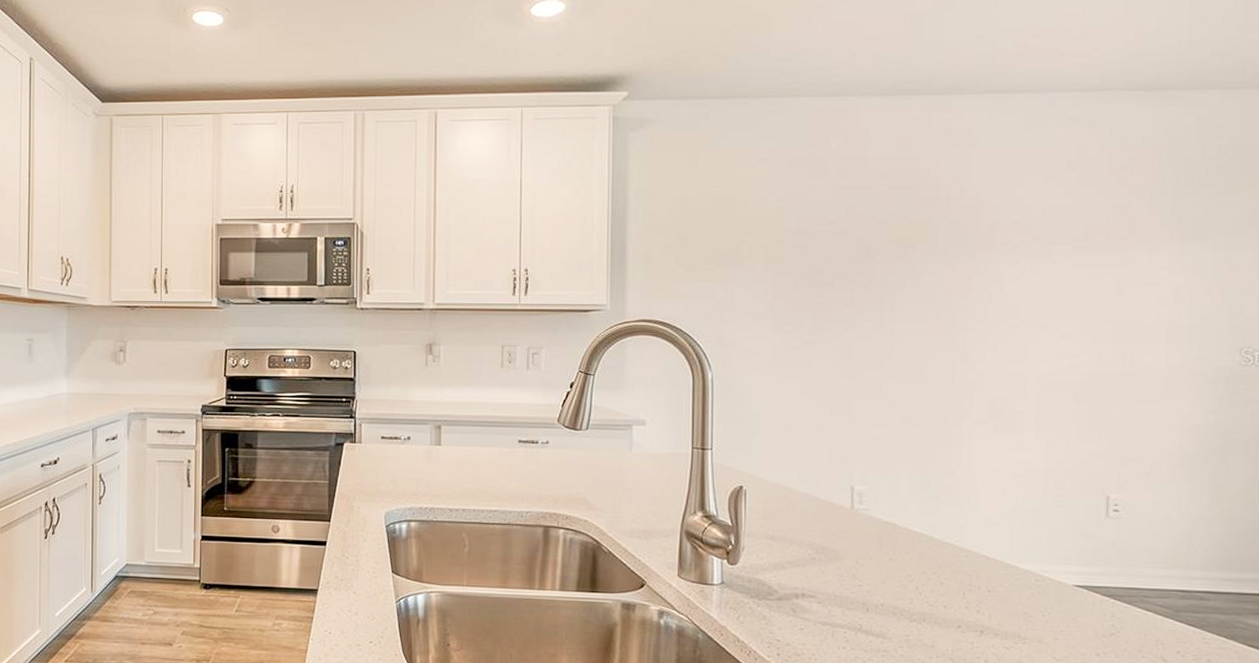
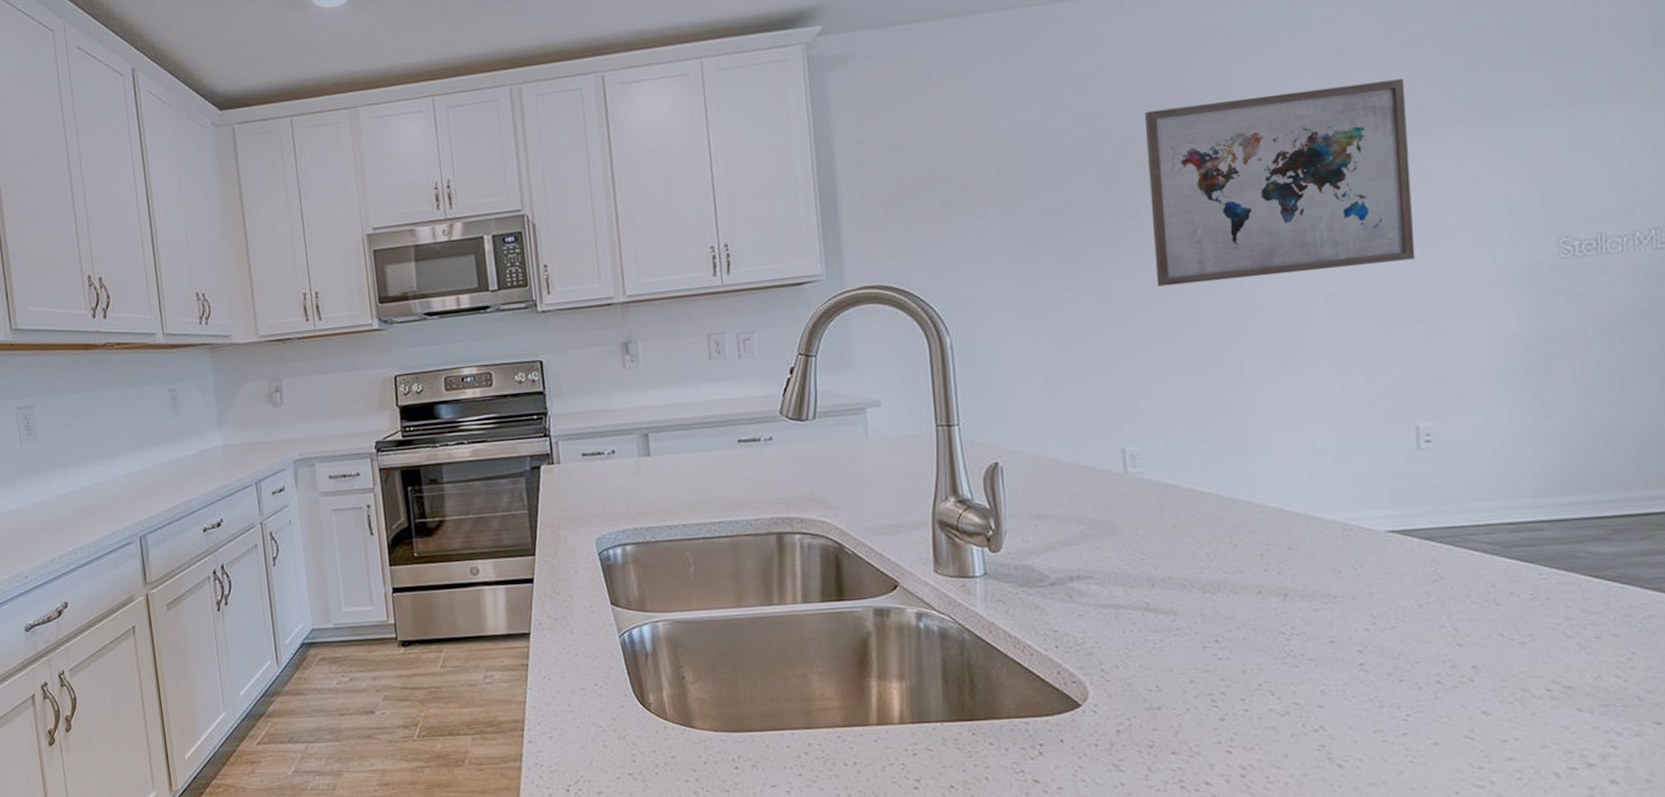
wall art: none [894,196,1121,352] -> present [1144,79,1415,287]

